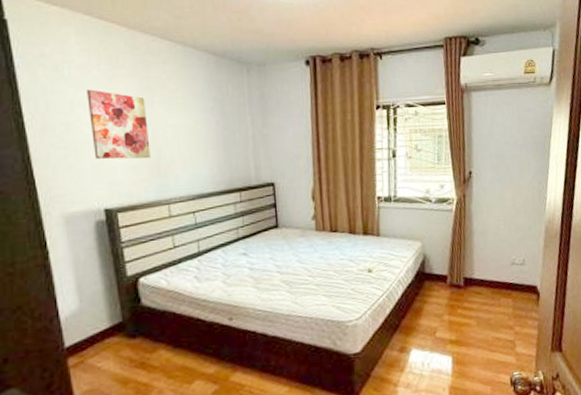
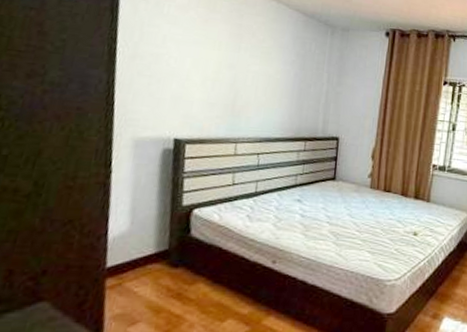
wall art: present [87,89,151,160] -> none [175,27,234,98]

